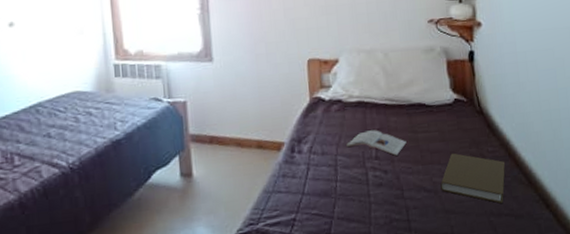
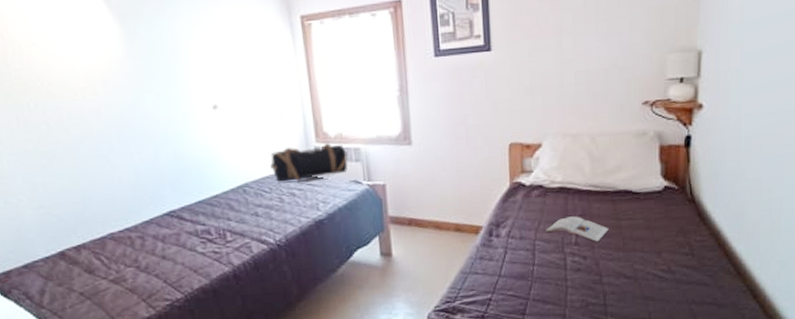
duffel bag: none [66,60,149,101] -> present [269,143,349,182]
book: present [440,153,506,204] -> none [641,241,714,293]

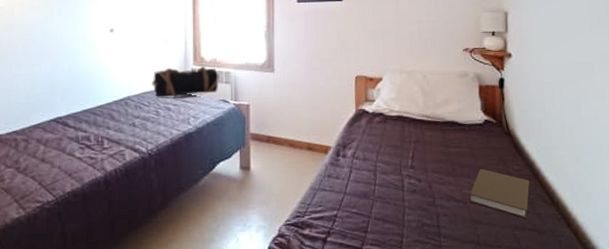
magazine: present [546,216,609,242] -> none [386,142,440,166]
book: none [641,241,714,293] -> present [469,168,530,219]

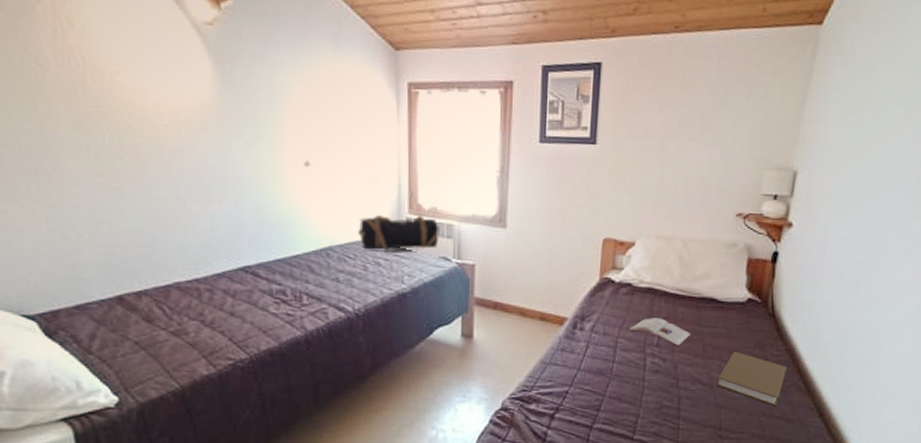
magazine: none [386,142,440,166] -> present [629,318,691,346]

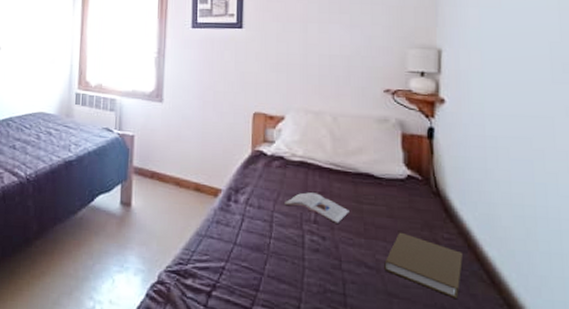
duffel bag: present [358,215,441,252] -> none [35,91,105,123]

